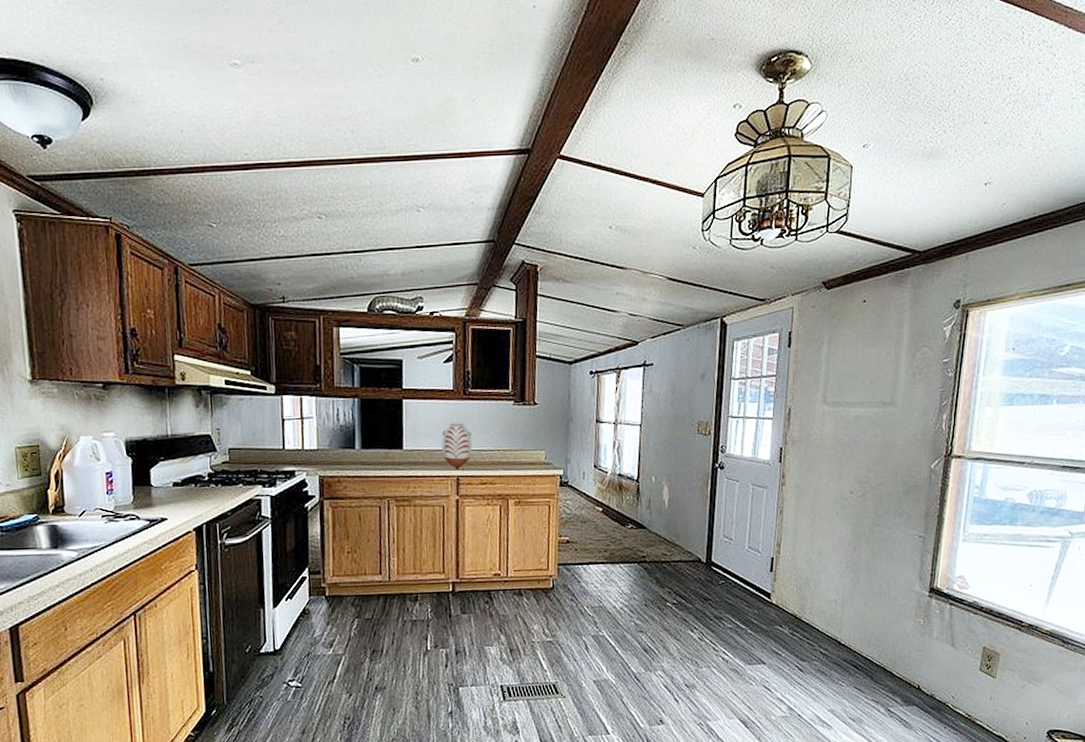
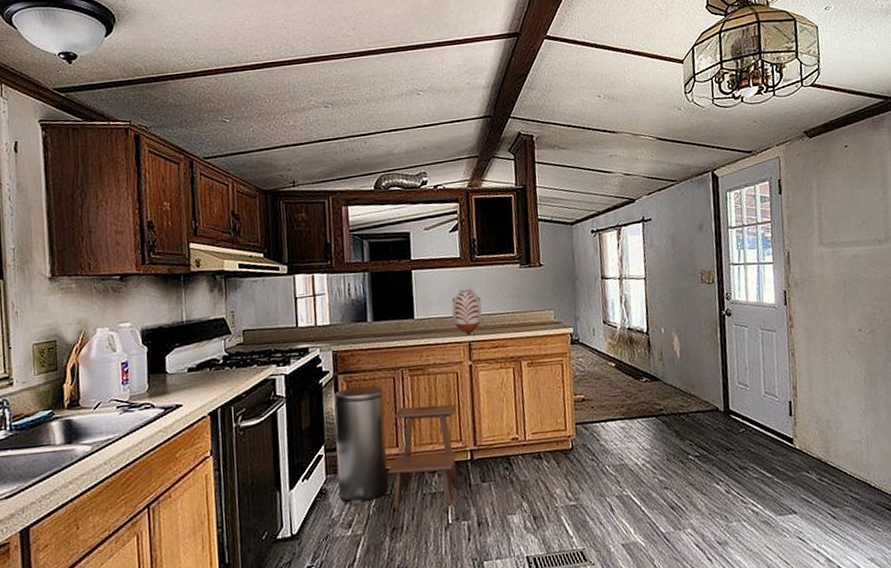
pedal bin: none [318,513,371,625] -> present [333,385,389,504]
step stool: none [370,536,442,634] -> present [387,404,458,510]

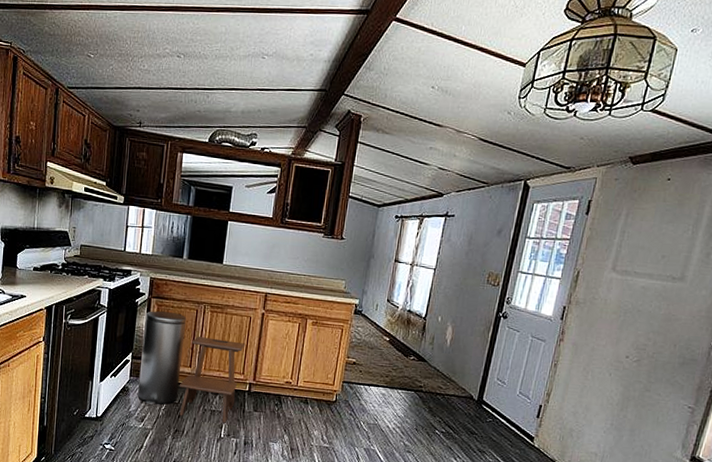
vase: present [451,289,483,335] -> none [255,247,283,287]

